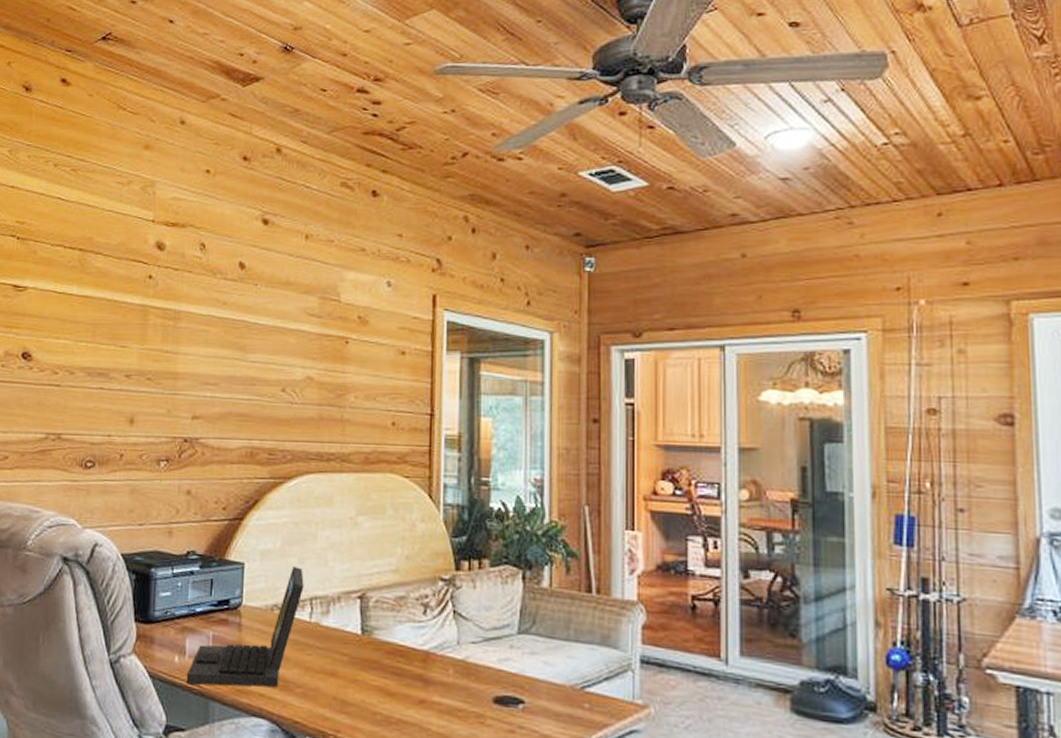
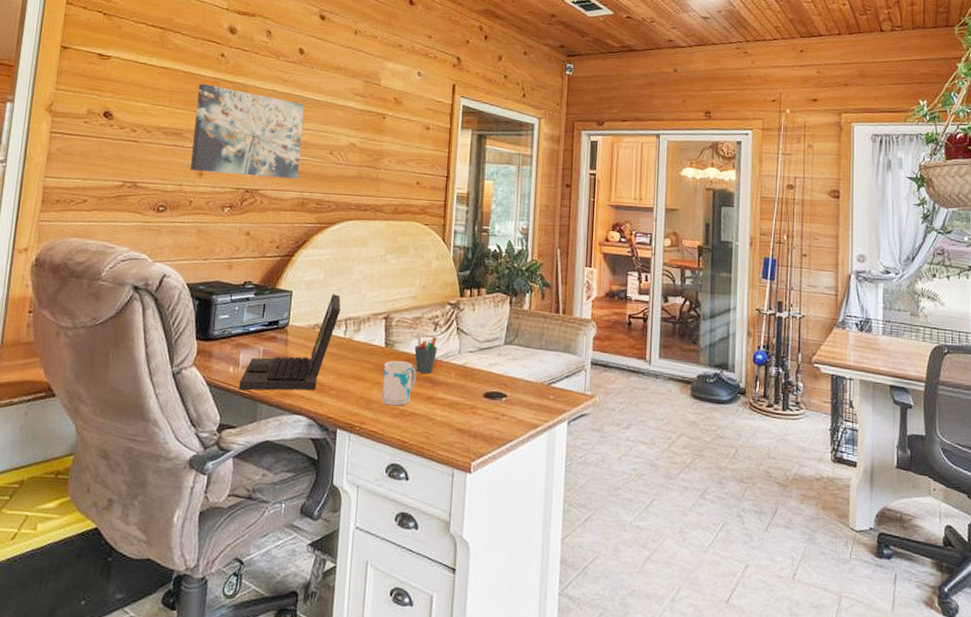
wall art: none [120,312,248,424] -> present [190,83,304,179]
mug: none [360,651,403,711] -> present [381,360,417,406]
pen holder: none [399,616,430,671] -> present [414,332,438,374]

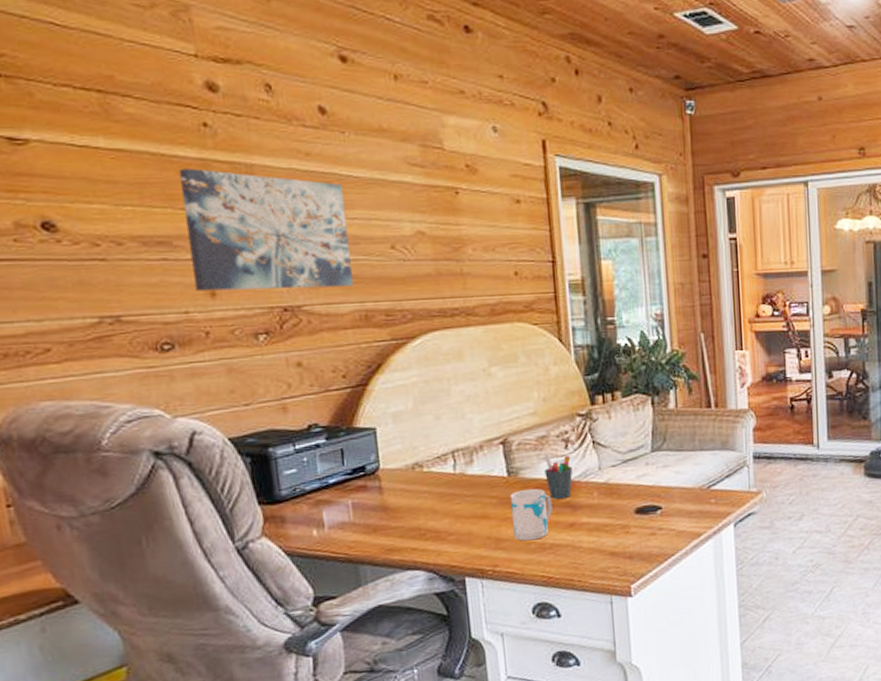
laptop: present [238,294,341,391] -> none [328,423,444,555]

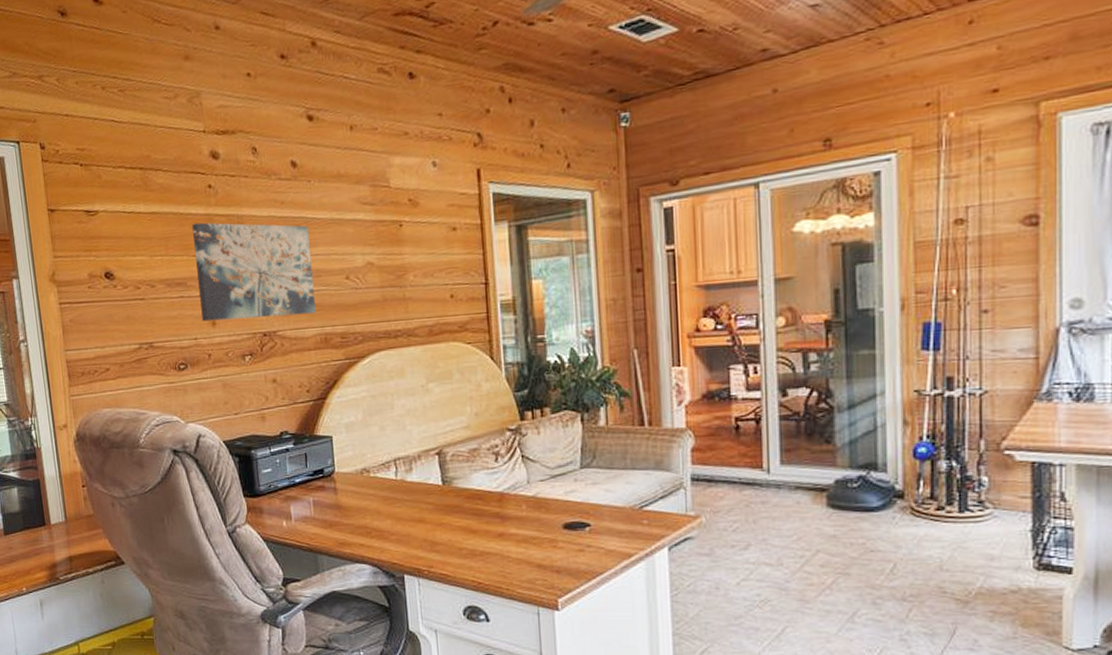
mug: present [509,488,553,541] -> none [444,497,483,546]
pen holder: present [544,453,573,500] -> none [476,465,503,510]

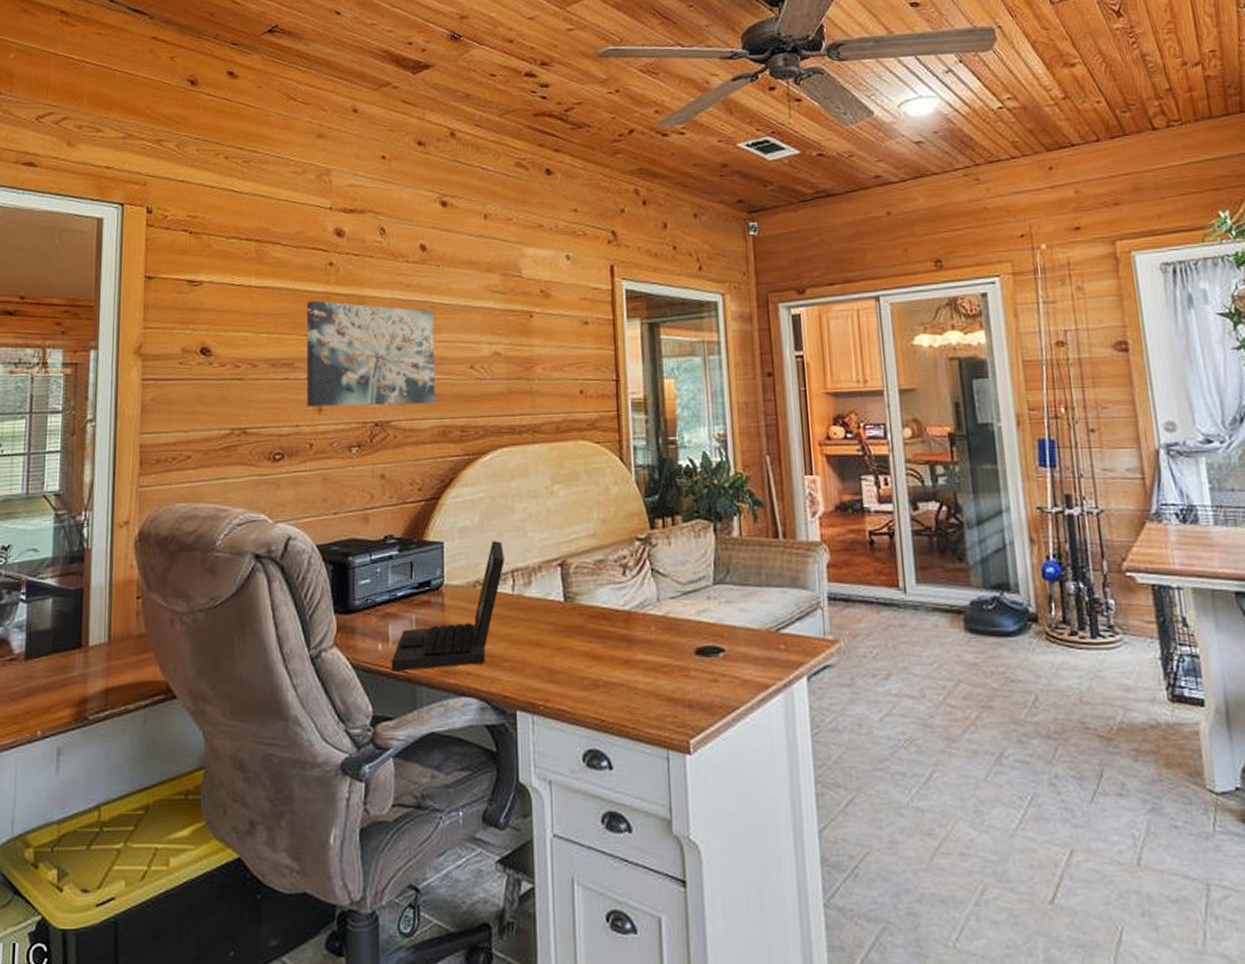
laptop: none [295,434,387,544] -> present [391,541,505,672]

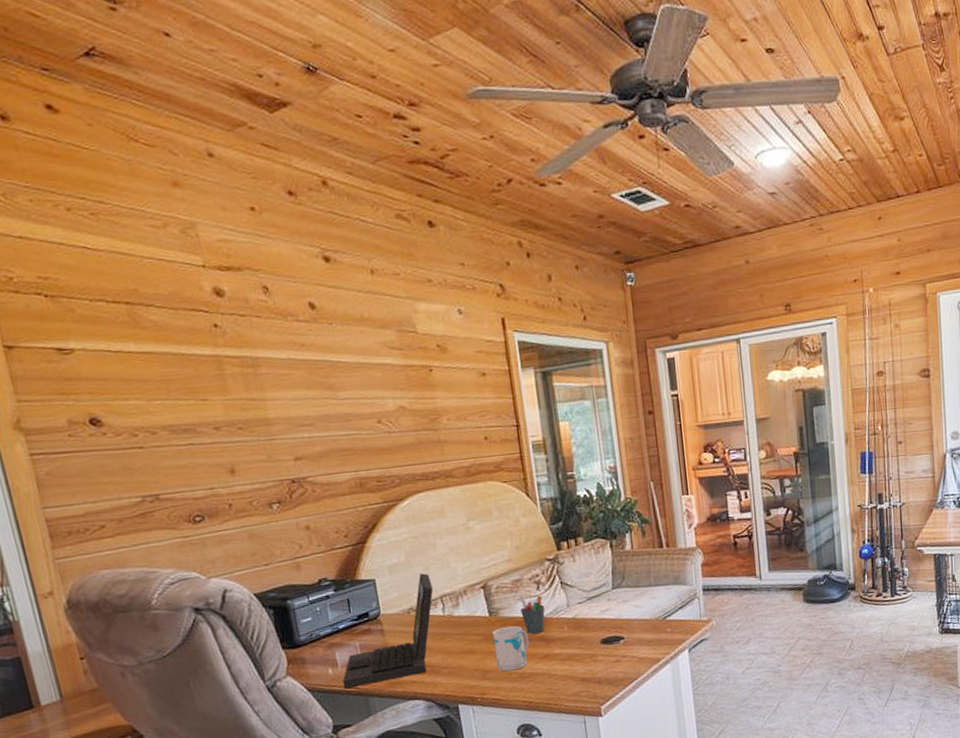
wall art: present [306,300,435,407] -> none [196,364,348,470]
mug: none [565,616,608,676] -> present [492,625,530,672]
pen holder: none [601,578,631,632] -> present [520,594,545,635]

